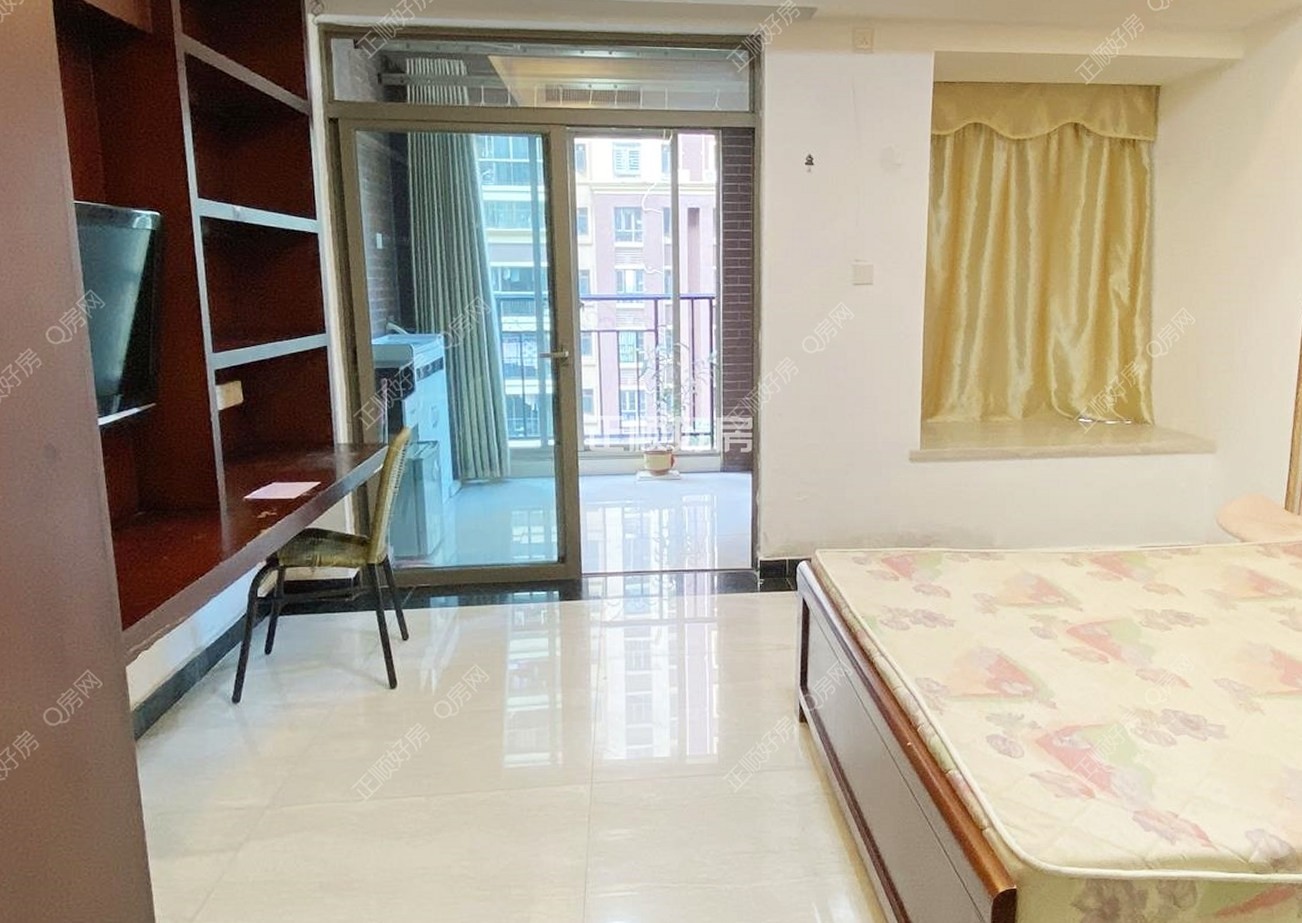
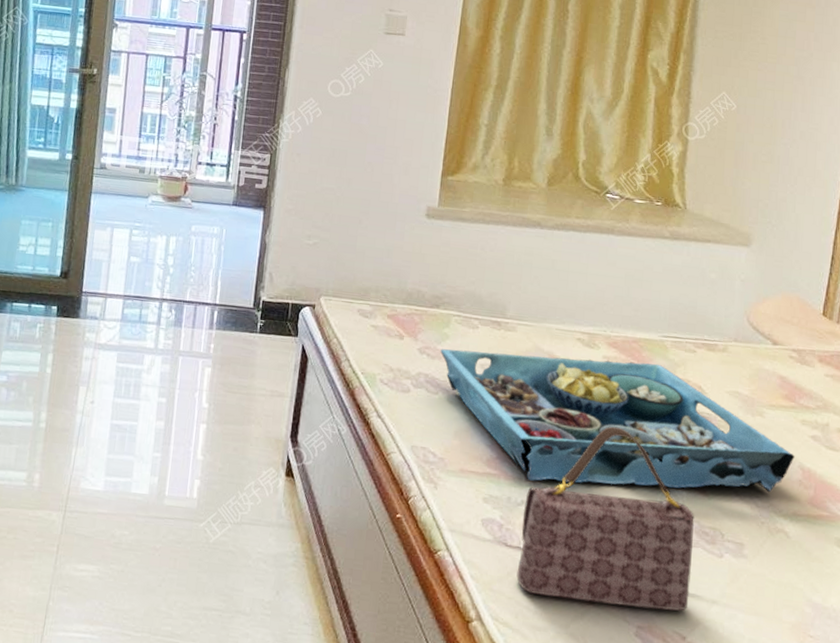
serving tray: none [935,573,1266,695] -> present [440,349,795,493]
handbag: none [1022,636,1180,797] -> present [516,426,695,611]

